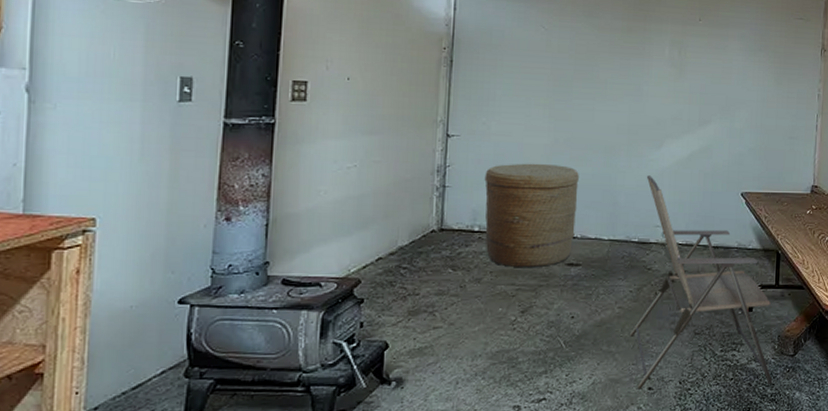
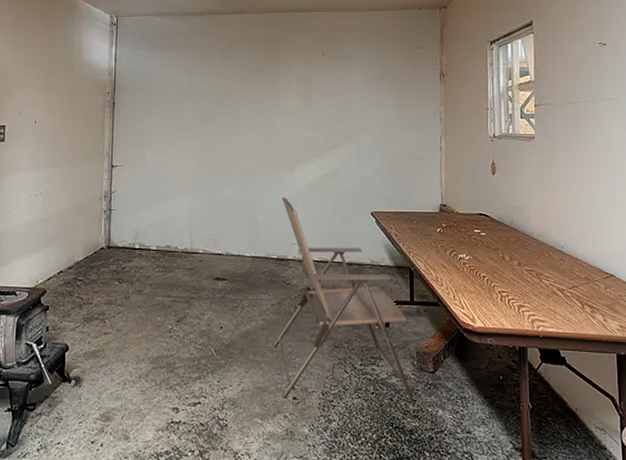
woven basket: present [484,163,579,268] -> none [143,188,222,282]

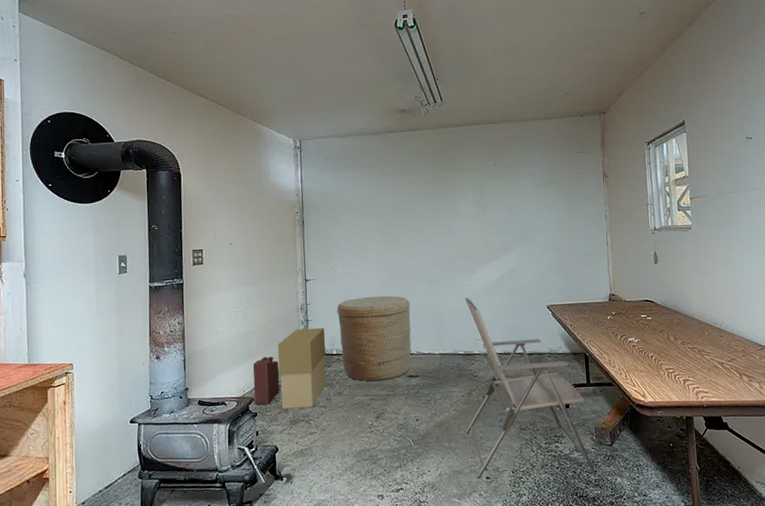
jerry can: none [47,246,77,298] -> present [253,356,280,405]
cardboard boxes: none [75,218,129,305] -> present [277,327,326,409]
woven basket: none [143,188,222,282] -> present [337,295,412,382]

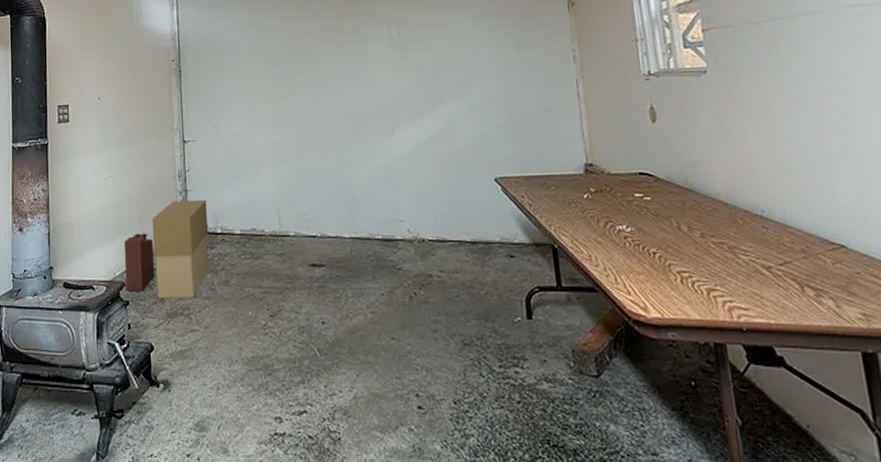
woven basket: present [337,295,412,382] -> none [220,161,314,270]
folding chair: present [464,298,595,479] -> none [381,166,575,411]

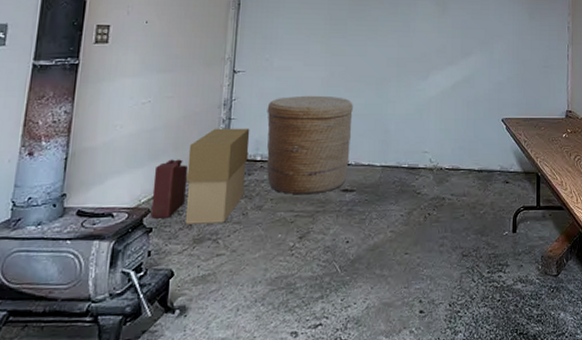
woven basket: none [220,161,314,270] -> present [266,95,353,195]

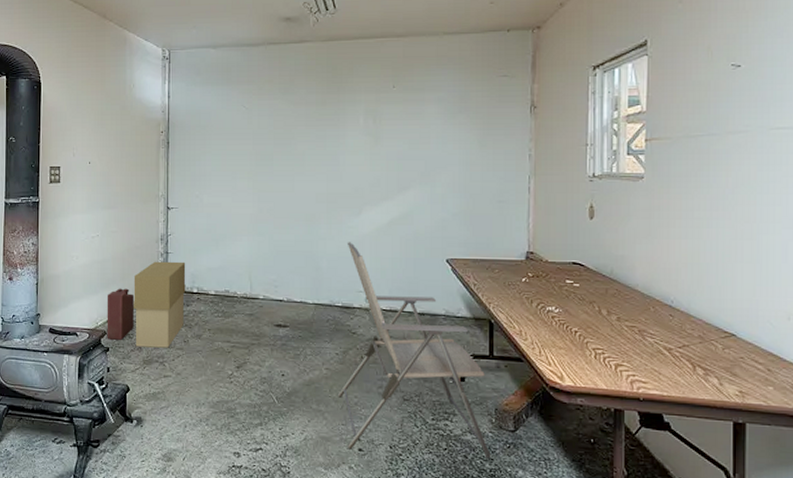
woven basket: present [266,95,353,195] -> none [200,231,283,327]
folding chair: none [400,104,538,313] -> present [337,242,491,459]

